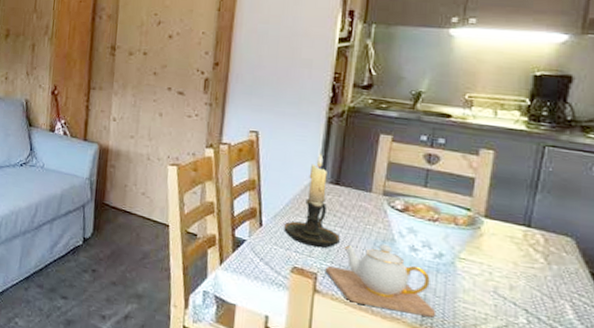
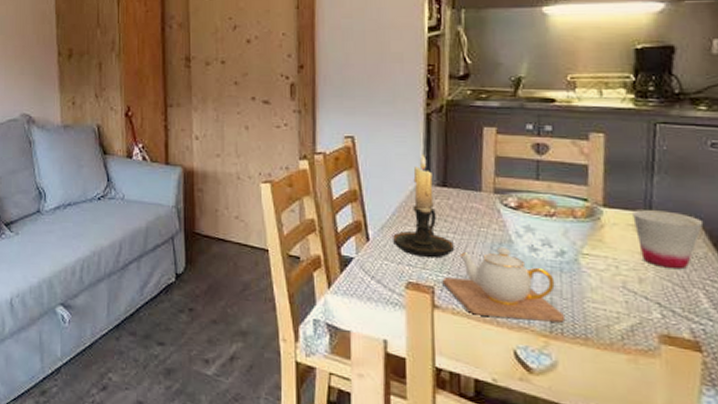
cup: none [511,223,579,282] -> present [632,210,704,270]

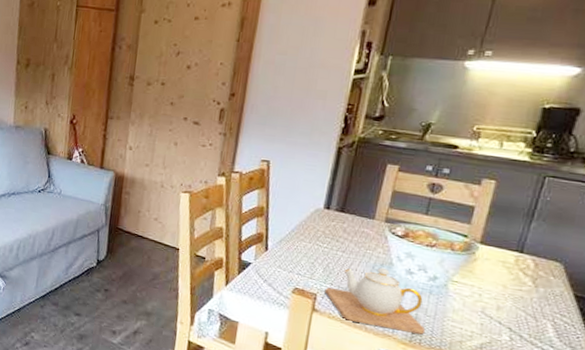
candle holder: present [393,153,454,258] -> none [288,181,341,271]
cup: present [632,210,704,270] -> none [504,249,567,303]

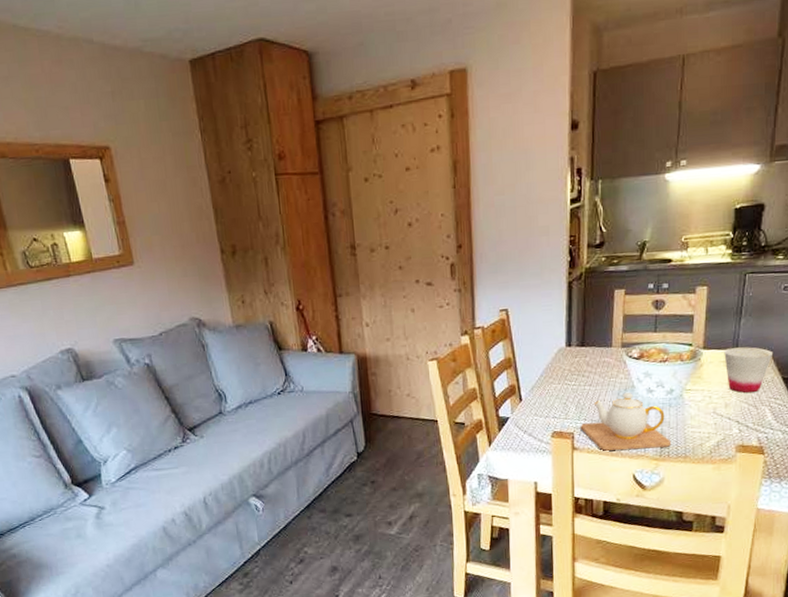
cup: none [504,249,567,303] -> present [724,347,774,393]

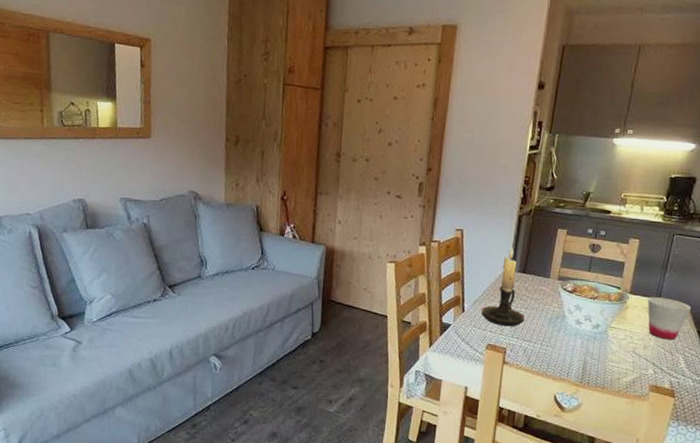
candle holder: none [541,318,589,409] -> present [481,246,525,327]
teapot: present [580,392,672,451] -> none [512,320,592,376]

